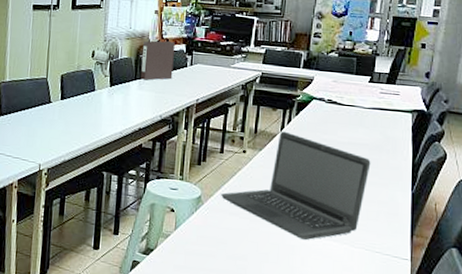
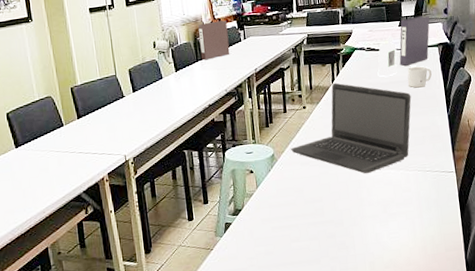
tissue box: none [335,90,362,136] -> present [378,35,397,77]
binder: none [363,75,408,128] -> present [399,15,430,67]
mug: none [369,130,399,156] -> present [407,66,432,88]

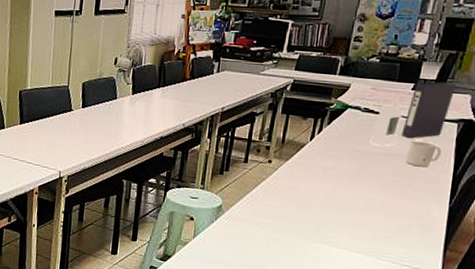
binder: present [198,20,230,60] -> none [163,46,202,88]
laptop: present [291,82,412,174] -> none [242,141,407,252]

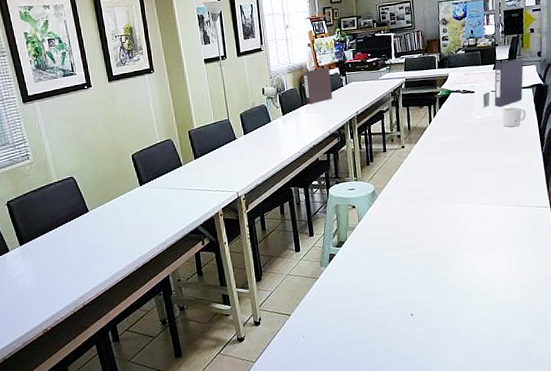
binder: none [163,46,202,88] -> present [303,67,333,105]

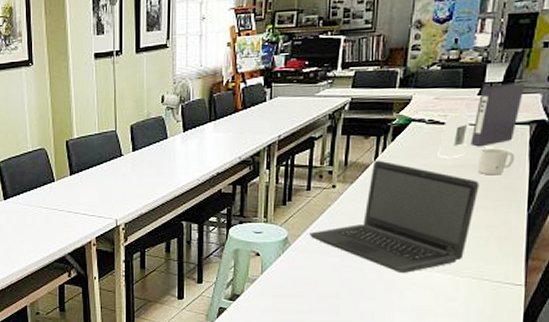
binder: present [303,67,333,105] -> none [215,74,251,121]
laptop: none [390,123,506,209] -> present [309,160,480,274]

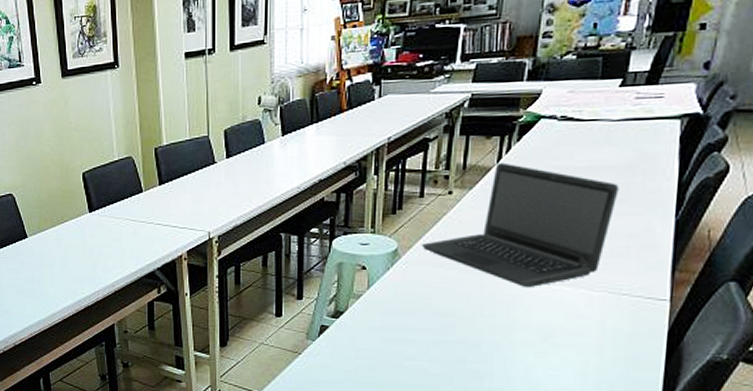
tissue box: present [437,106,470,158] -> none [570,99,610,158]
binder: present [470,83,526,147] -> none [609,71,677,146]
mug: present [477,148,514,175] -> none [617,146,661,177]

